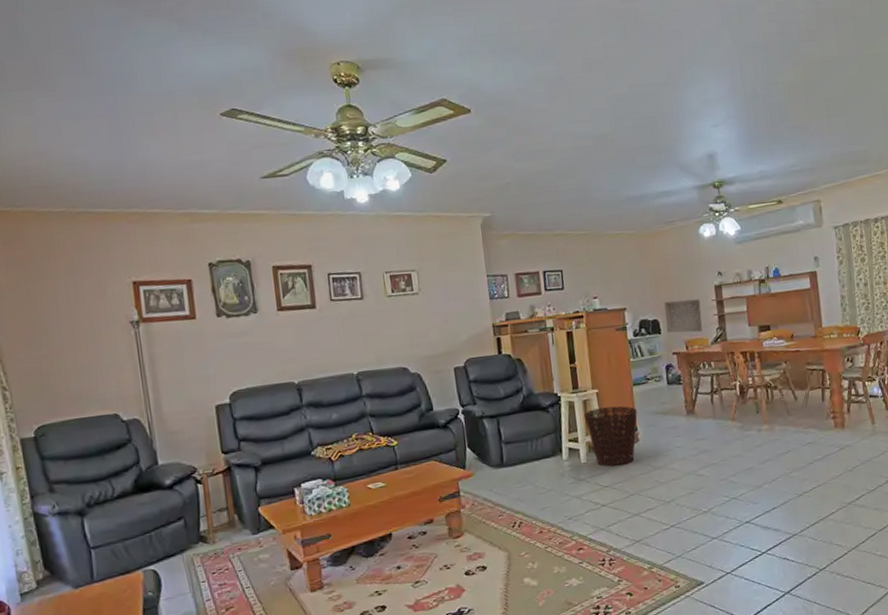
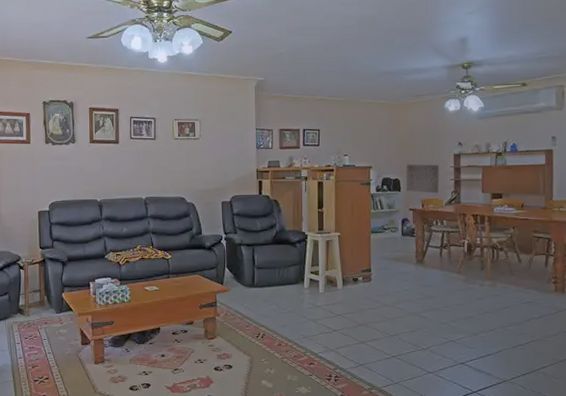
basket: present [583,406,637,467] -> none [325,248,372,300]

